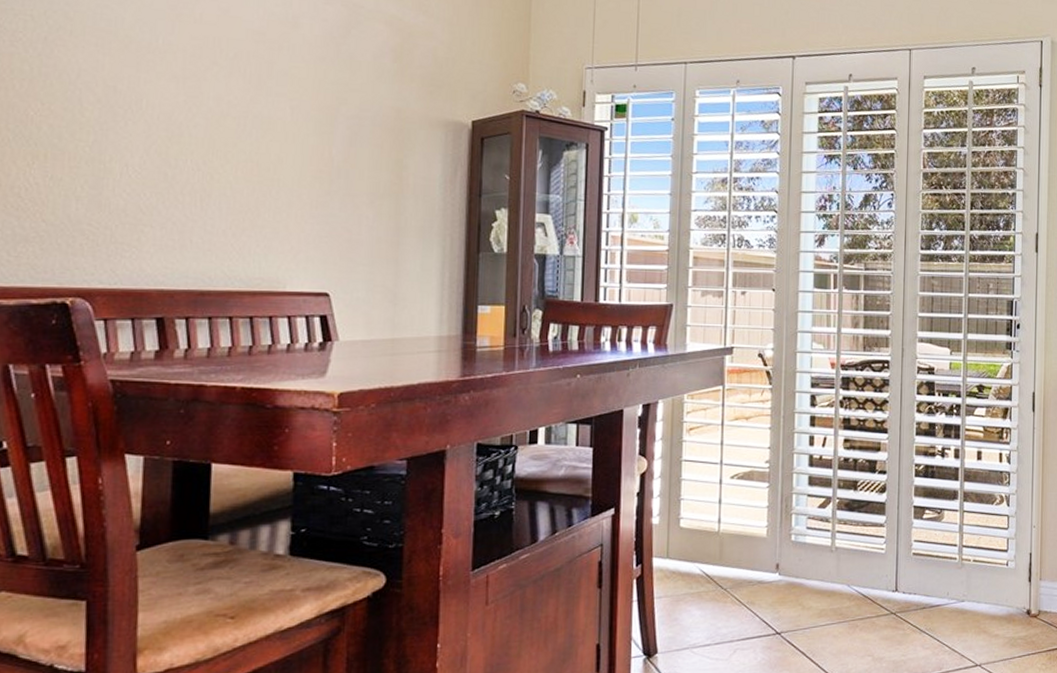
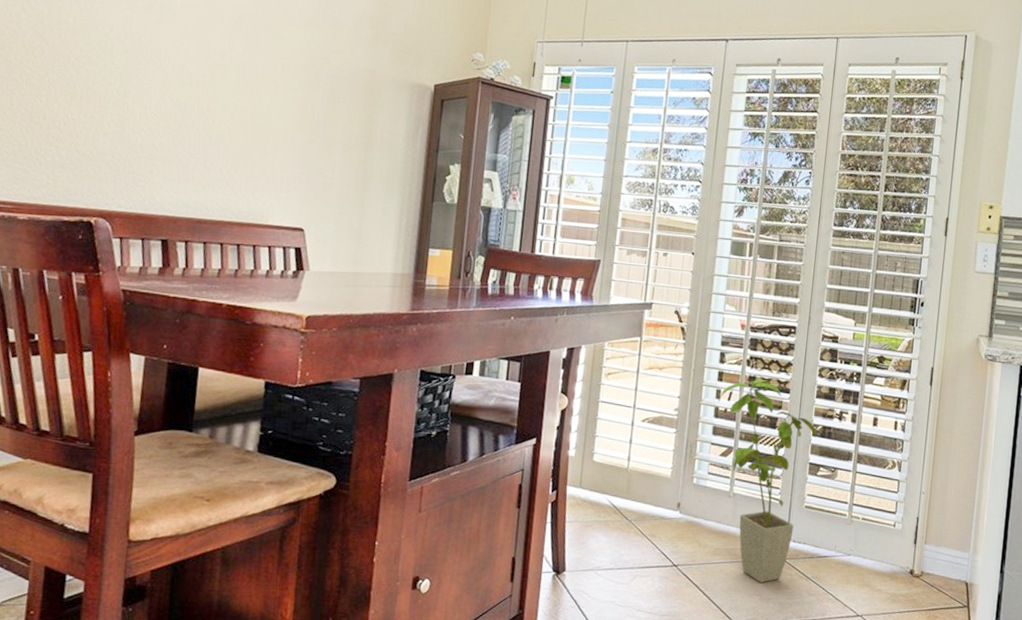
house plant: none [812,421,919,642] -> present [718,379,817,583]

